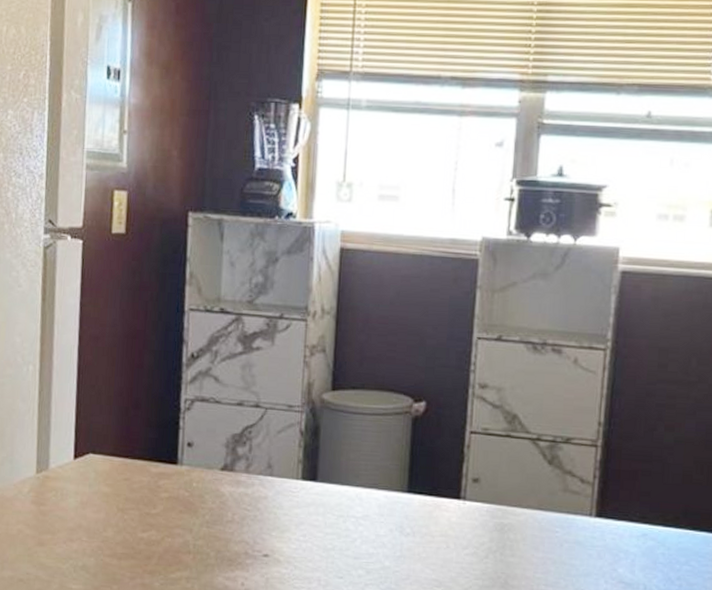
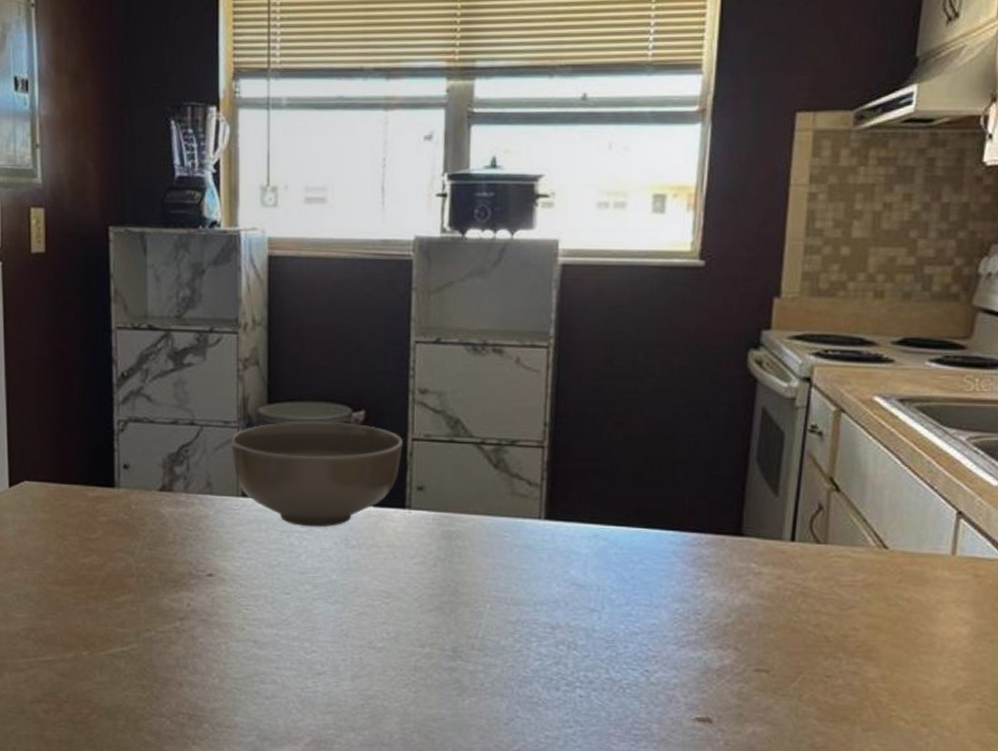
bowl: none [292,409,462,514] -> present [230,421,404,528]

